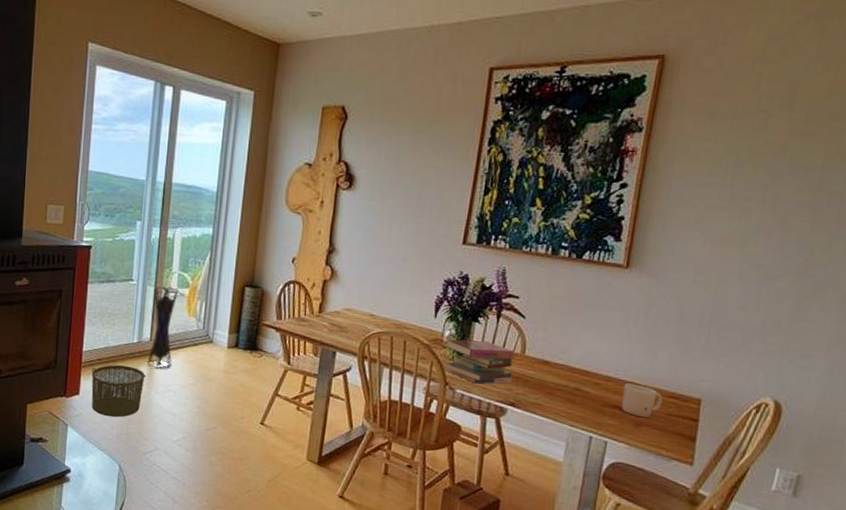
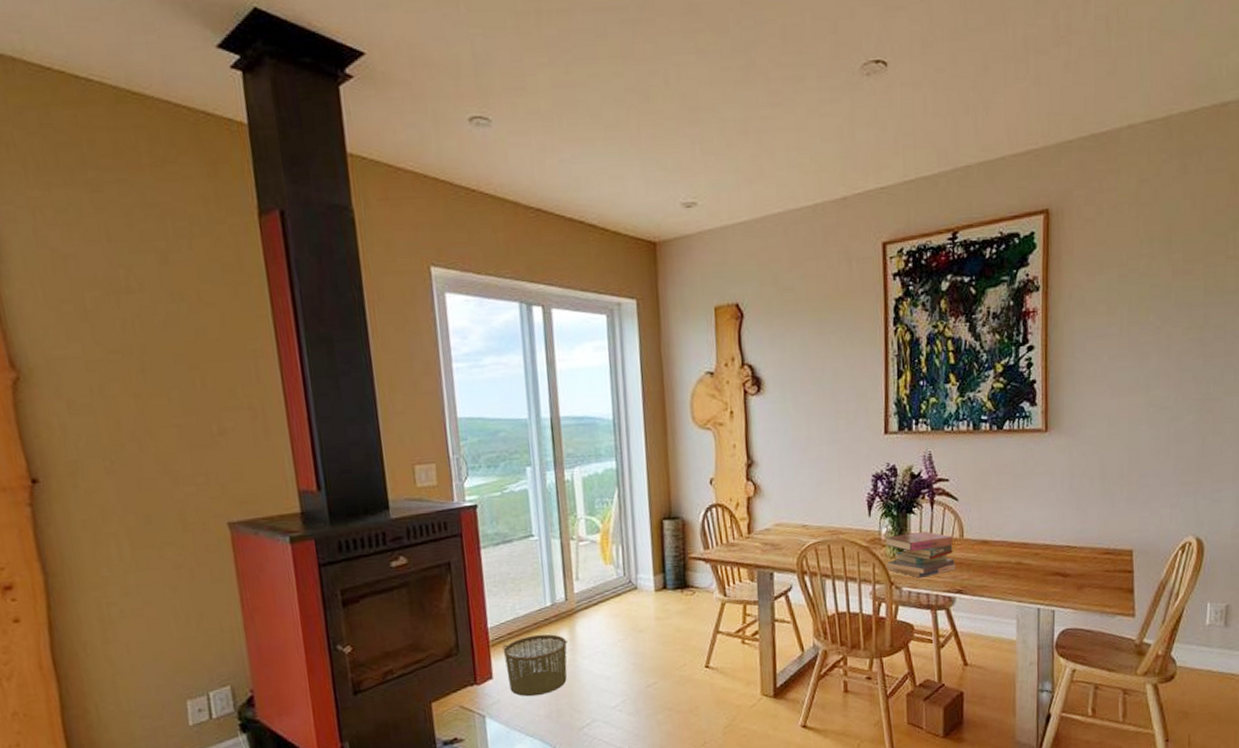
lantern: present [147,286,179,369] -> none [559,535,595,631]
mug: present [621,384,662,418] -> none [1061,547,1098,580]

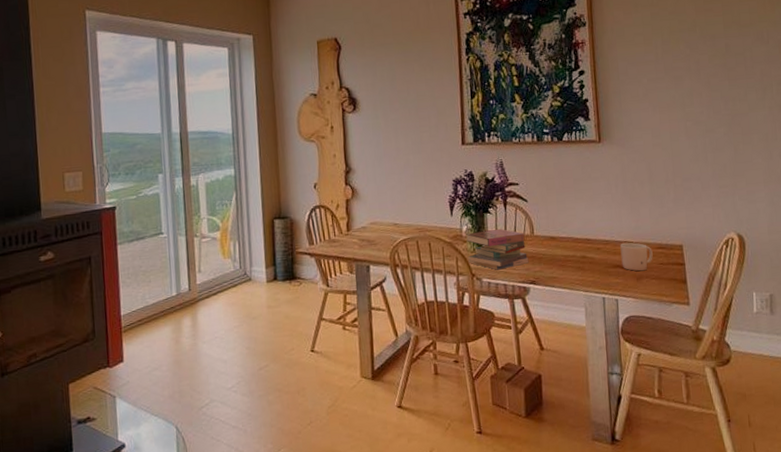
basket: present [502,634,568,696] -> none [133,321,191,378]
mug: none [1061,547,1098,580] -> present [620,242,653,272]

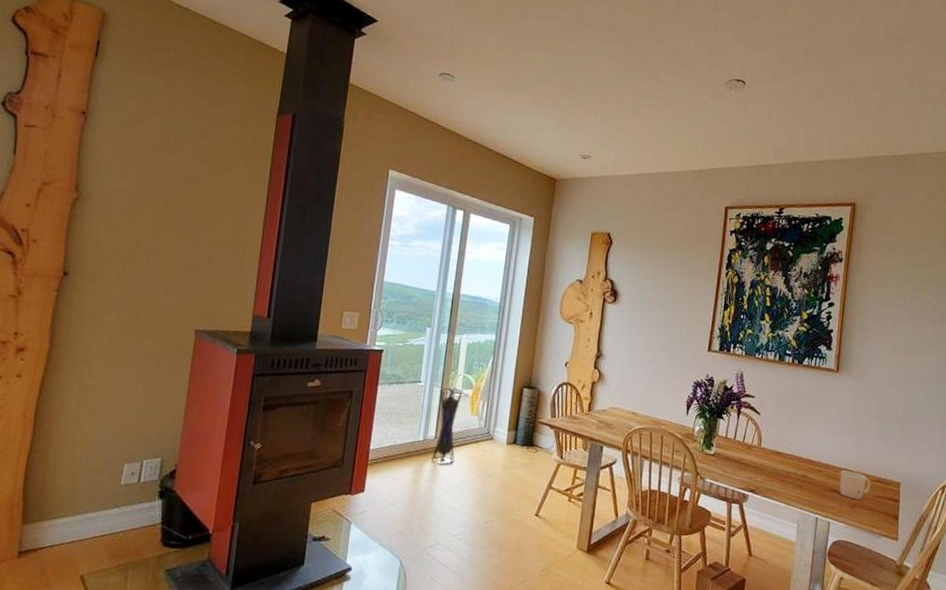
lantern: none [185,233,214,318] -> present [431,387,463,465]
books: present [466,228,529,270] -> none [695,433,752,474]

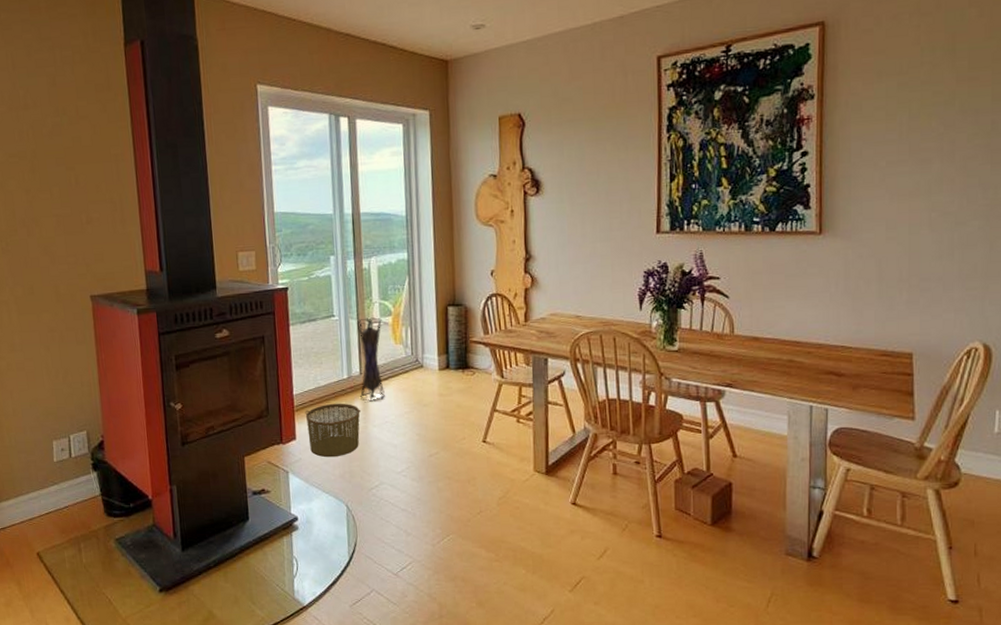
basket: none [376,462,430,513] -> present [305,403,362,457]
mug: present [839,470,871,500] -> none [835,348,875,380]

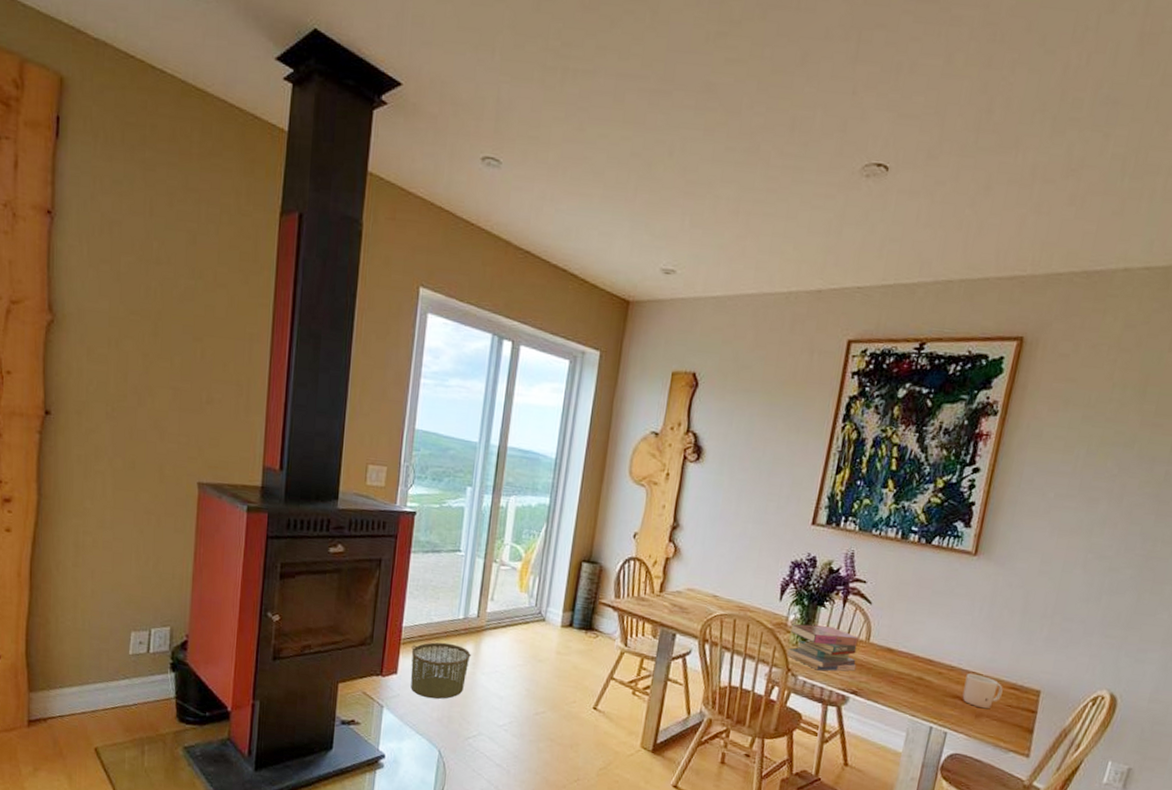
lantern: present [356,317,385,402] -> none [473,559,511,648]
books: none [656,325,726,370] -> present [787,623,859,671]
mug: none [835,348,875,380] -> present [962,674,1003,709]

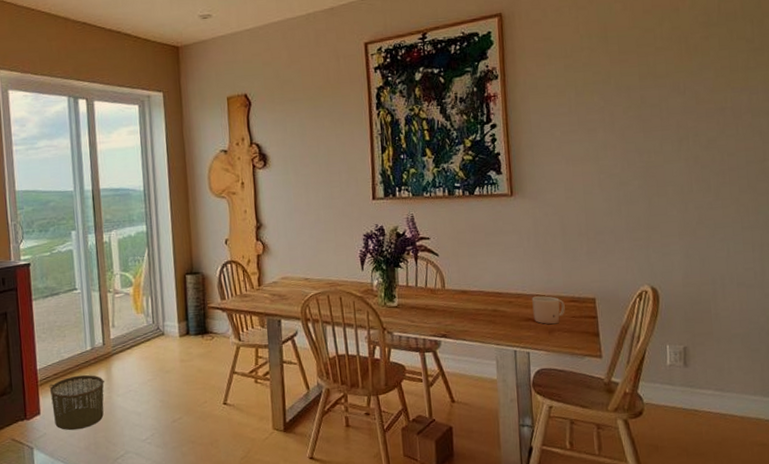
books: present [787,623,859,671] -> none [377,282,440,324]

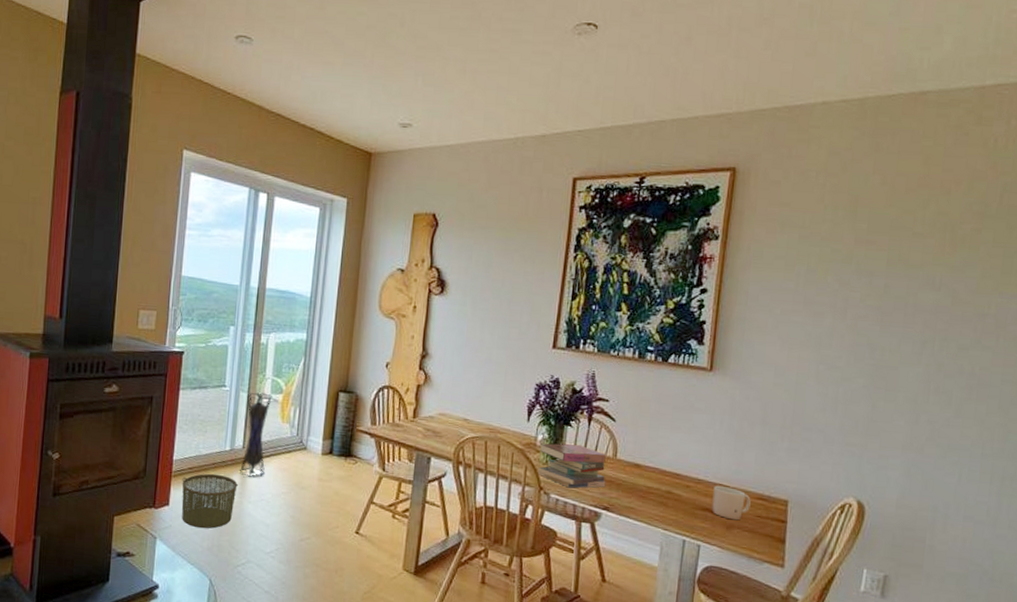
lantern: none [98,289,128,372] -> present [240,392,272,478]
books: none [377,282,440,324] -> present [538,443,606,489]

